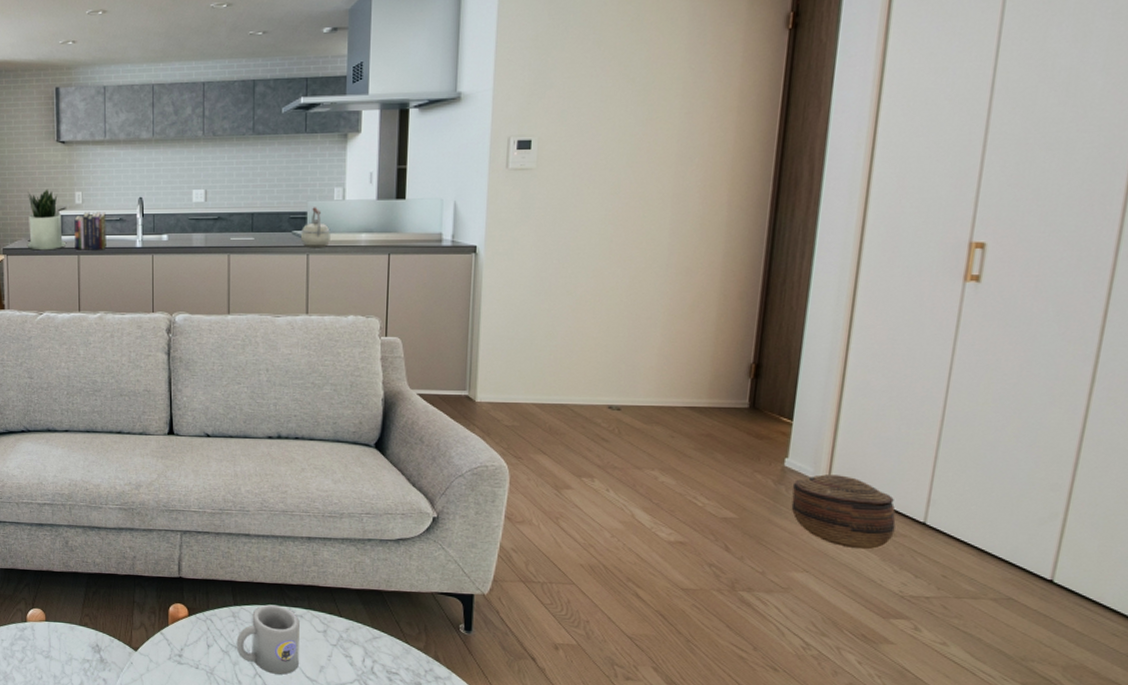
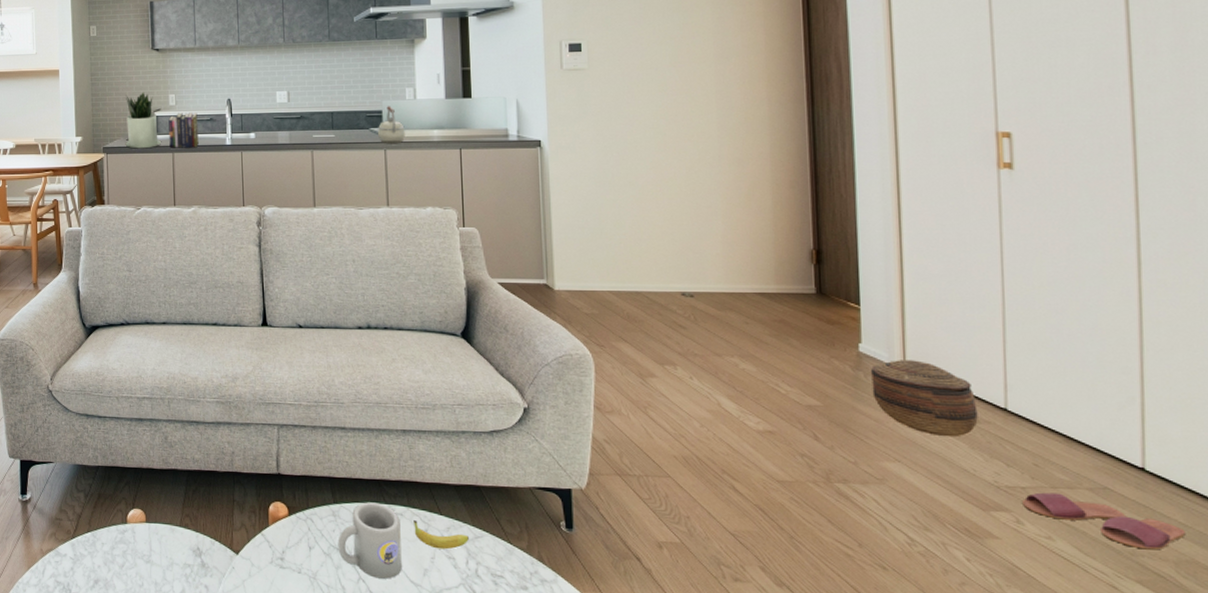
fruit: none [313,622,368,649] -> present [414,520,470,550]
slippers: none [924,602,1080,656] -> present [1023,492,1186,550]

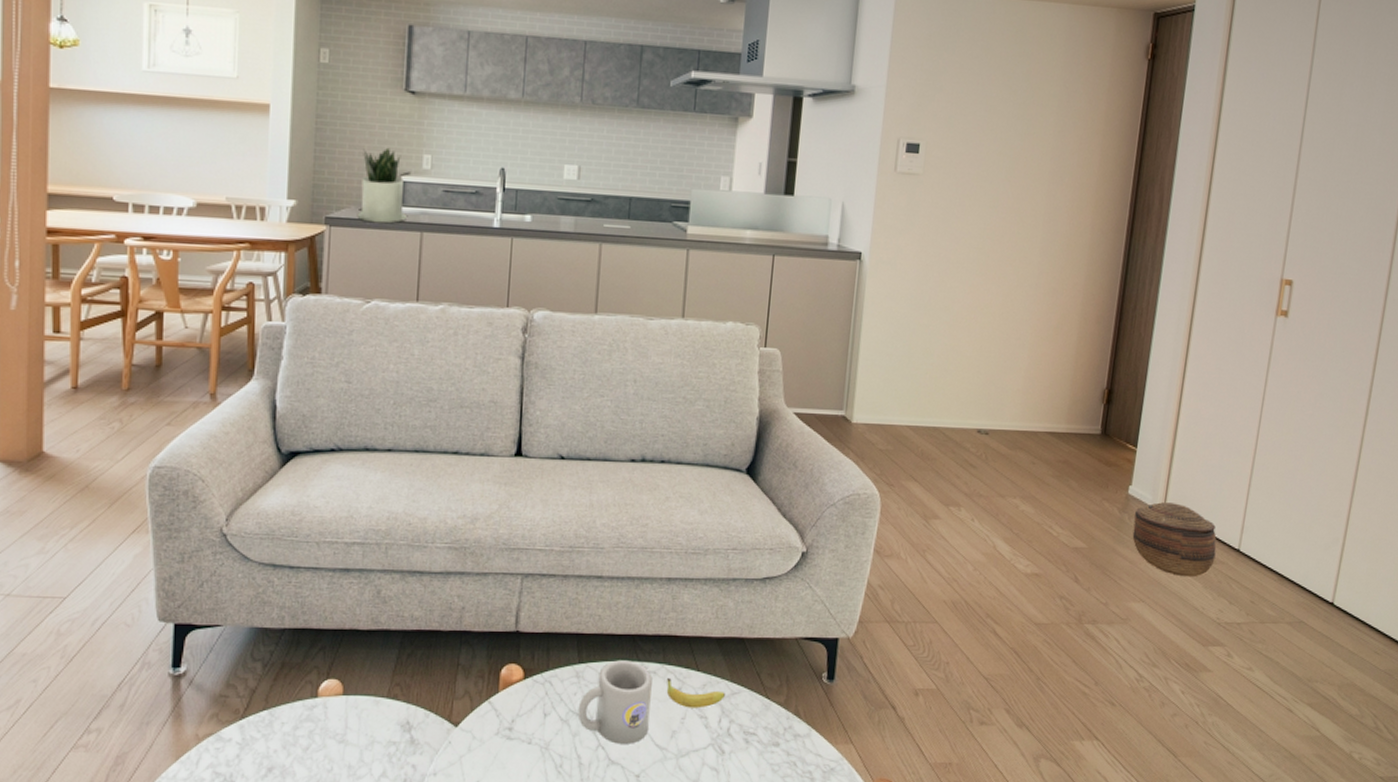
books: present [168,112,199,148] -> none [417,180,459,228]
kettle: present [377,106,405,144] -> none [681,196,714,244]
slippers: present [1023,492,1186,550] -> none [1235,627,1352,676]

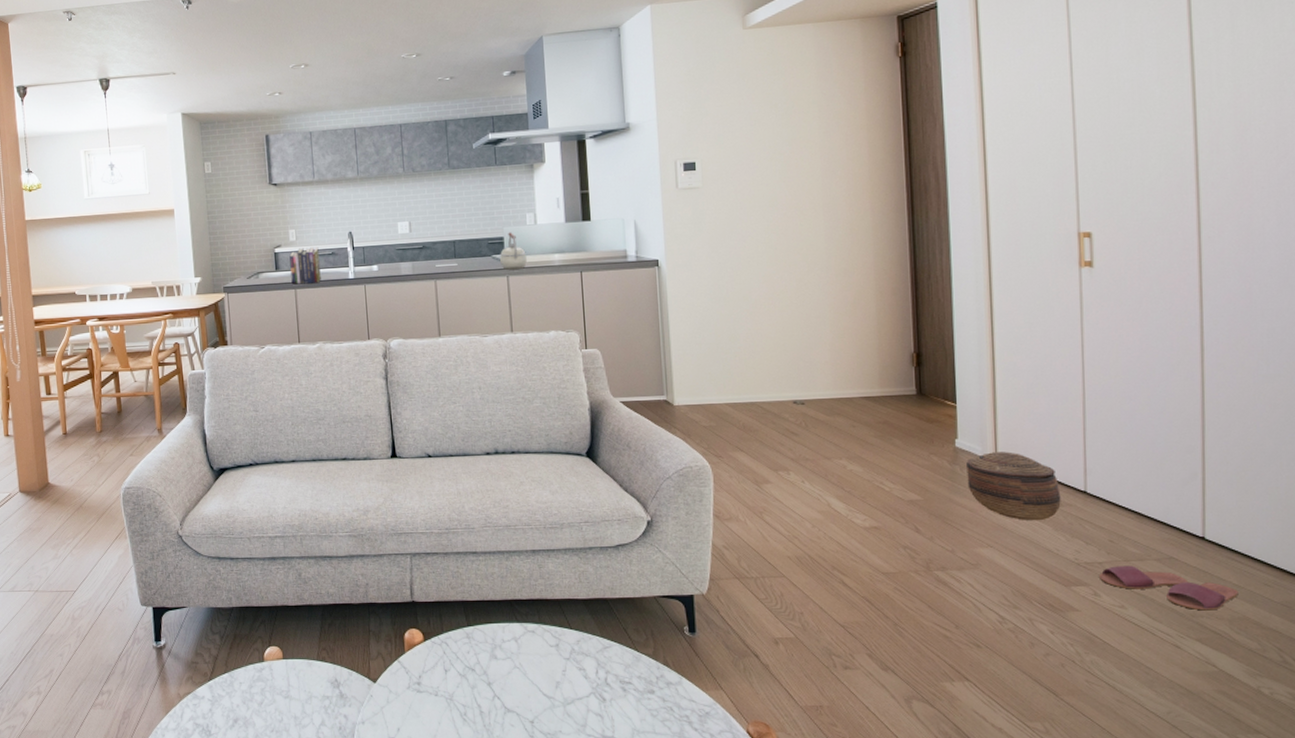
planter: present [357,147,407,225] -> none [244,228,283,288]
books: none [417,180,459,228] -> present [289,247,321,285]
mug: present [577,660,653,744] -> none [472,622,535,694]
fruit: present [666,678,726,708] -> none [545,636,599,662]
kettle: none [681,196,714,244] -> present [499,232,527,271]
slippers: none [1235,627,1352,676] -> present [1100,565,1239,611]

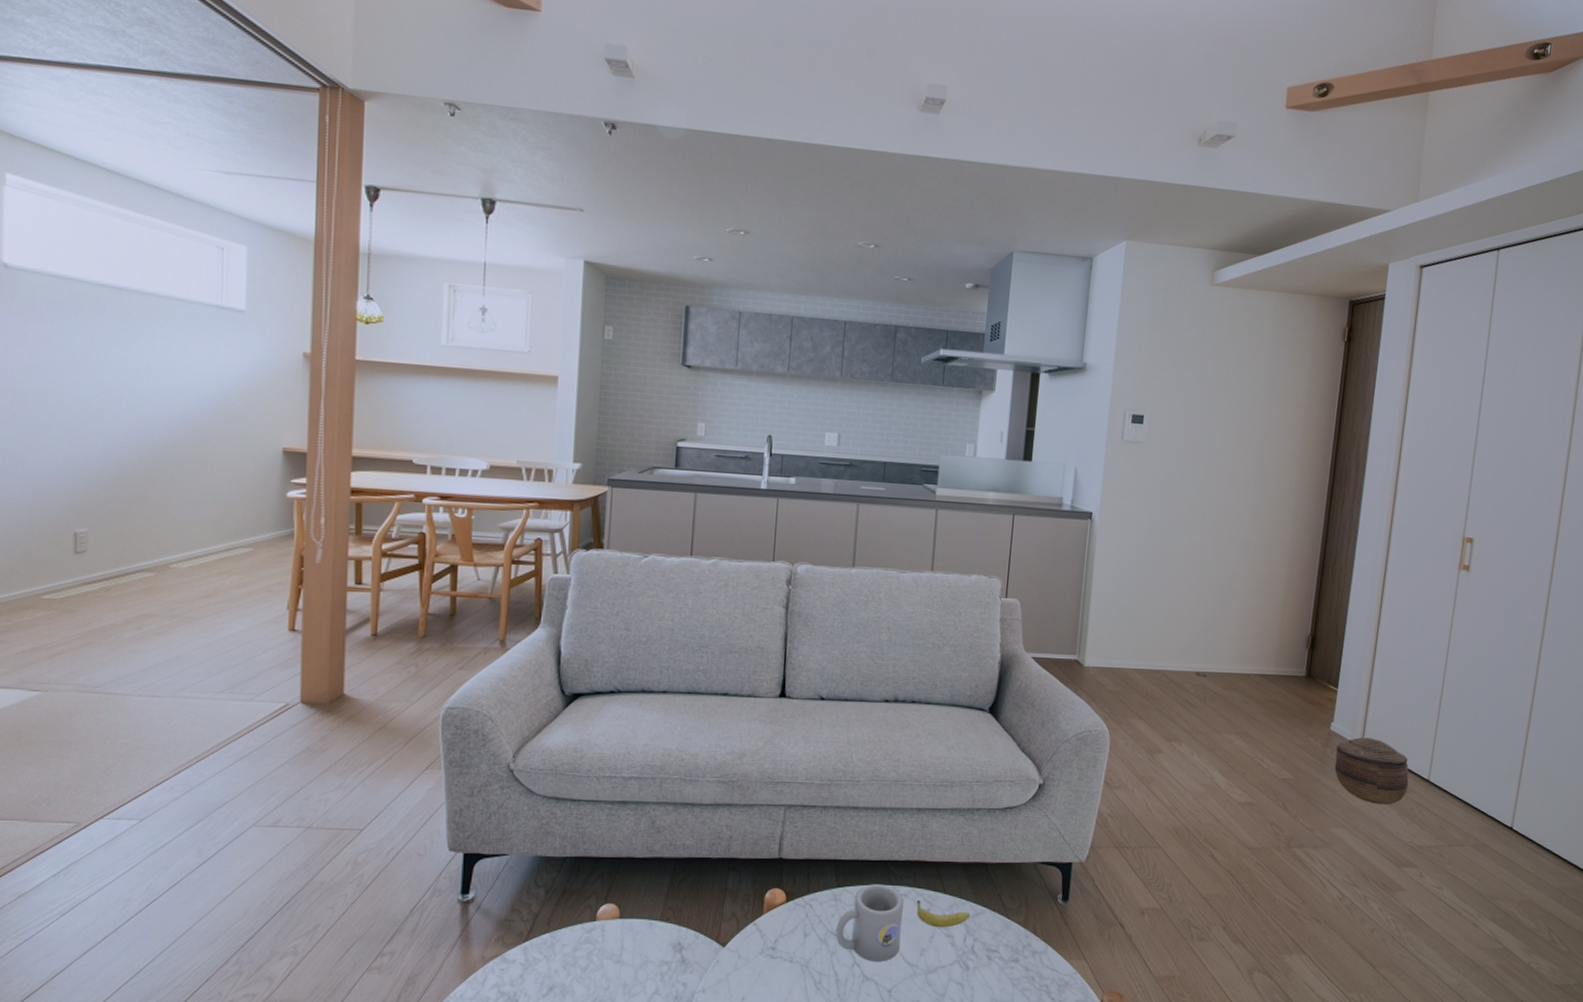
books: present [289,247,321,285] -> none [692,445,730,489]
mug: none [472,622,535,694] -> present [835,884,904,962]
kettle: present [499,232,527,271] -> none [930,461,960,504]
fruit: none [545,636,599,662] -> present [916,900,971,928]
slippers: present [1100,565,1239,611] -> none [1426,850,1529,894]

